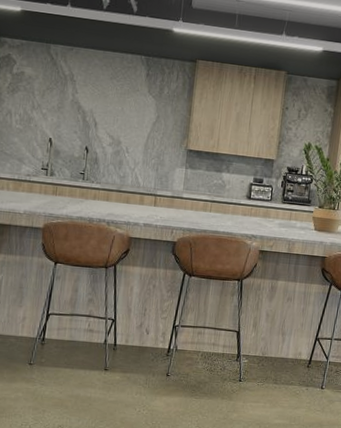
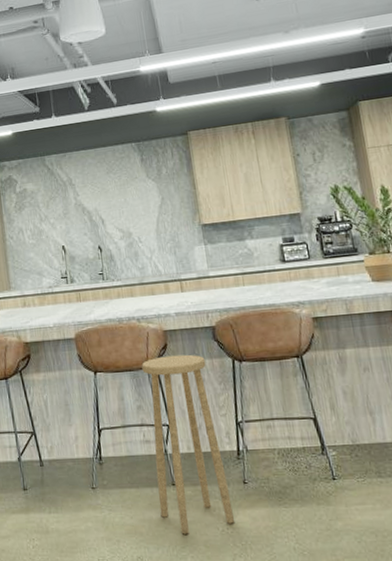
stool: none [88,259,160,411] -> present [141,354,235,534]

